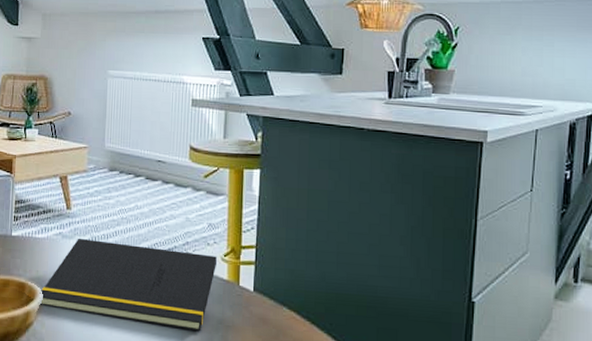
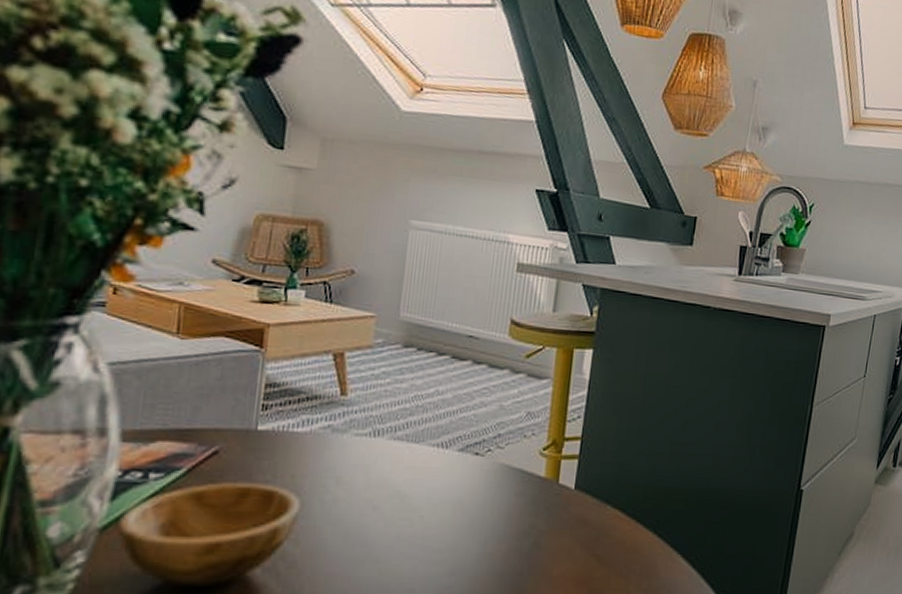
notepad: present [38,238,217,332] -> none [291,431,534,539]

